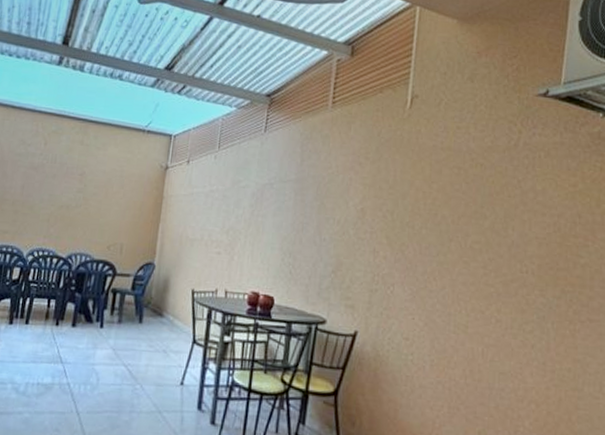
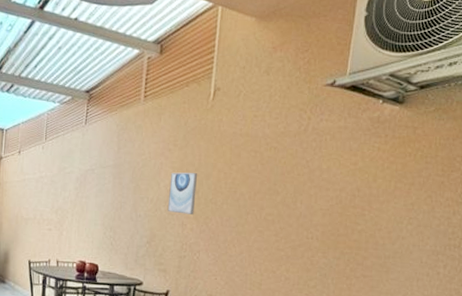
wall art: none [356,189,393,240] -> present [167,172,198,215]

